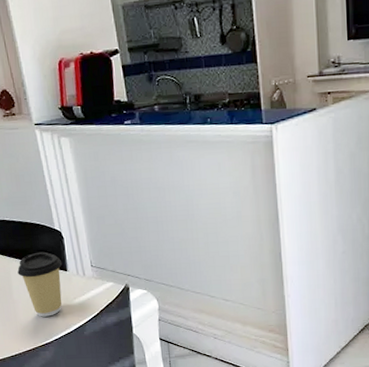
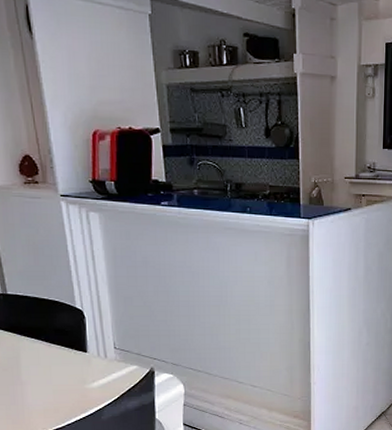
coffee cup: present [17,251,63,317] -> none [28,331,82,400]

